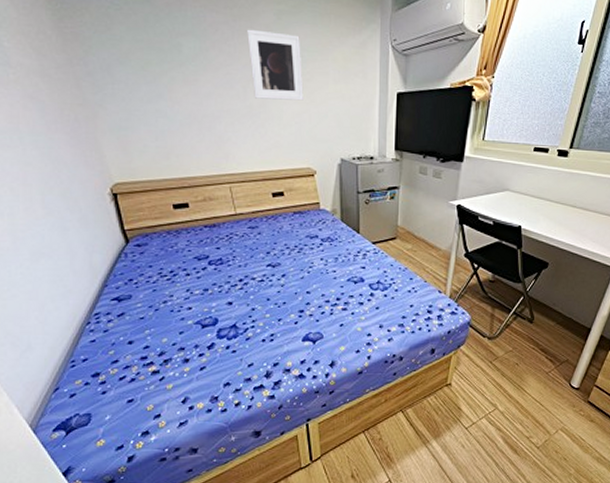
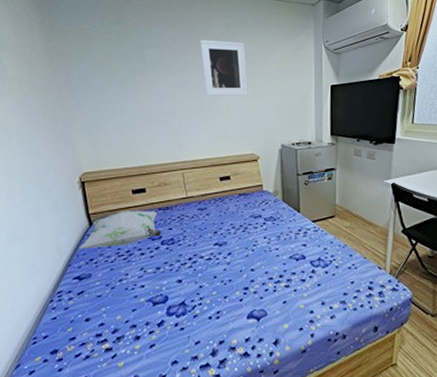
decorative pillow: none [115,227,209,269] -> present [79,210,162,250]

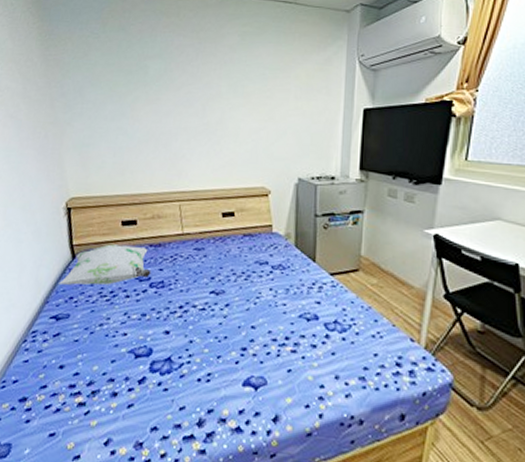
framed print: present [200,39,248,96] -> none [210,50,263,118]

